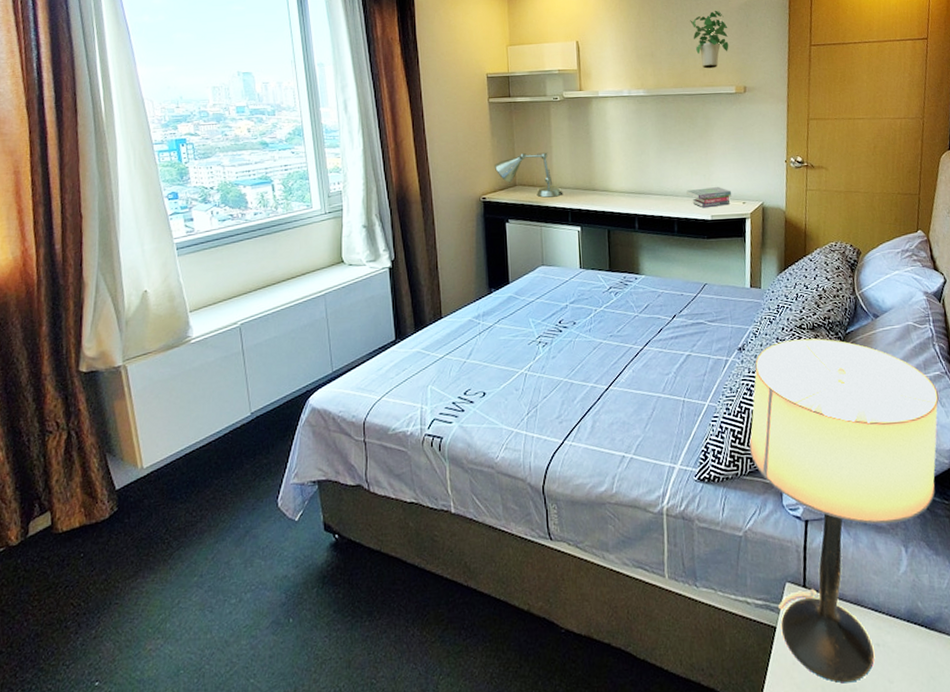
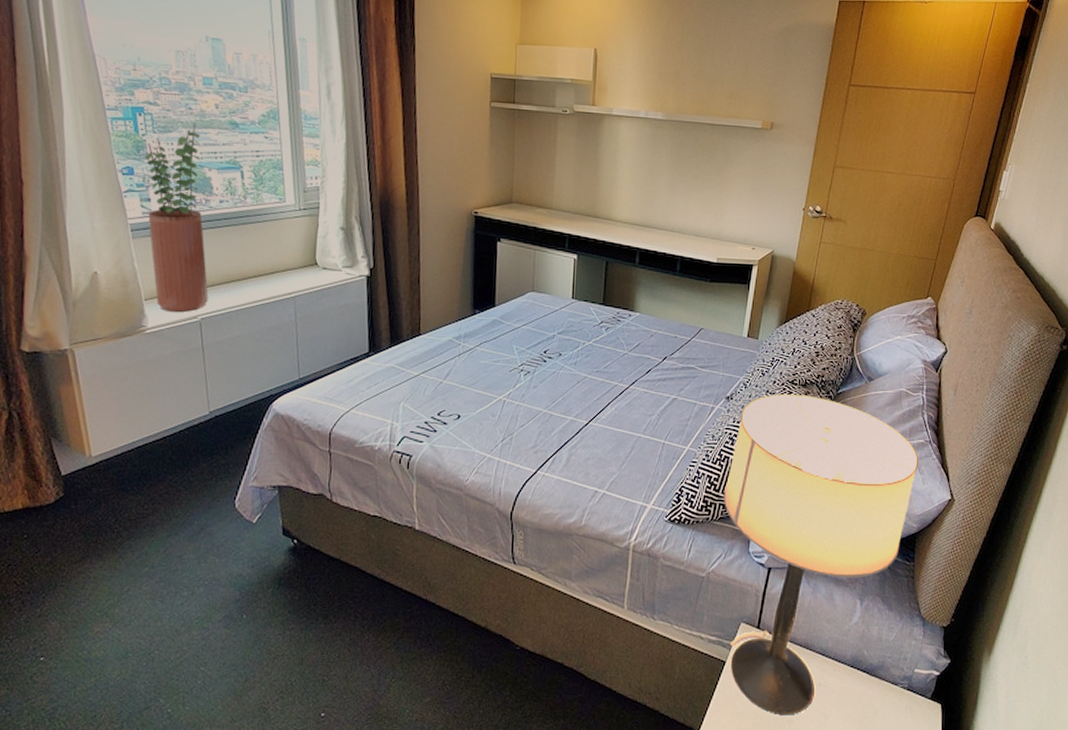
vase: none [187,146,247,320] -> present [144,122,209,312]
desk lamp: present [494,152,562,198] -> none [490,167,561,220]
books: present [686,187,732,208] -> none [694,228,742,250]
potted plant: present [690,10,729,69] -> none [723,32,764,98]

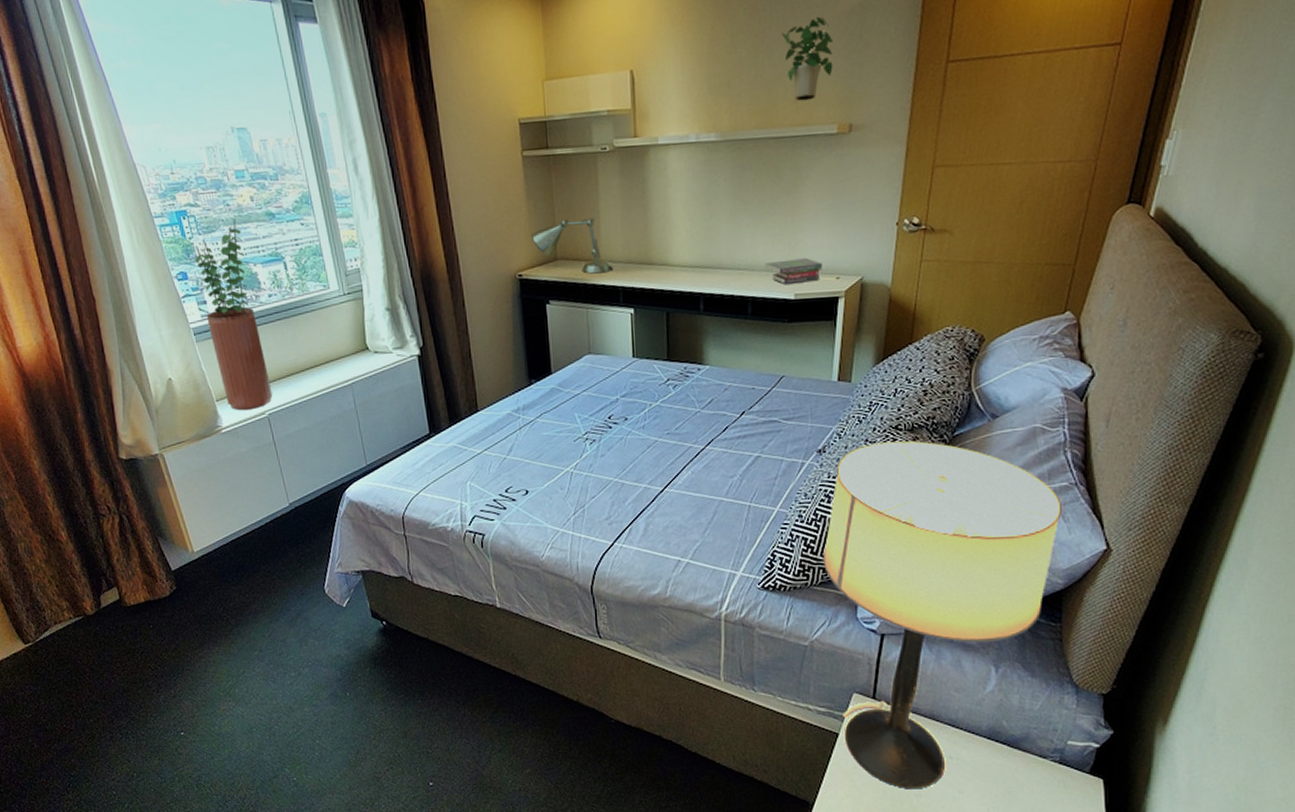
desk lamp: none [490,167,561,220] -> present [530,218,612,274]
books: none [694,228,742,250] -> present [765,258,823,285]
potted plant: none [723,32,764,98] -> present [782,16,834,101]

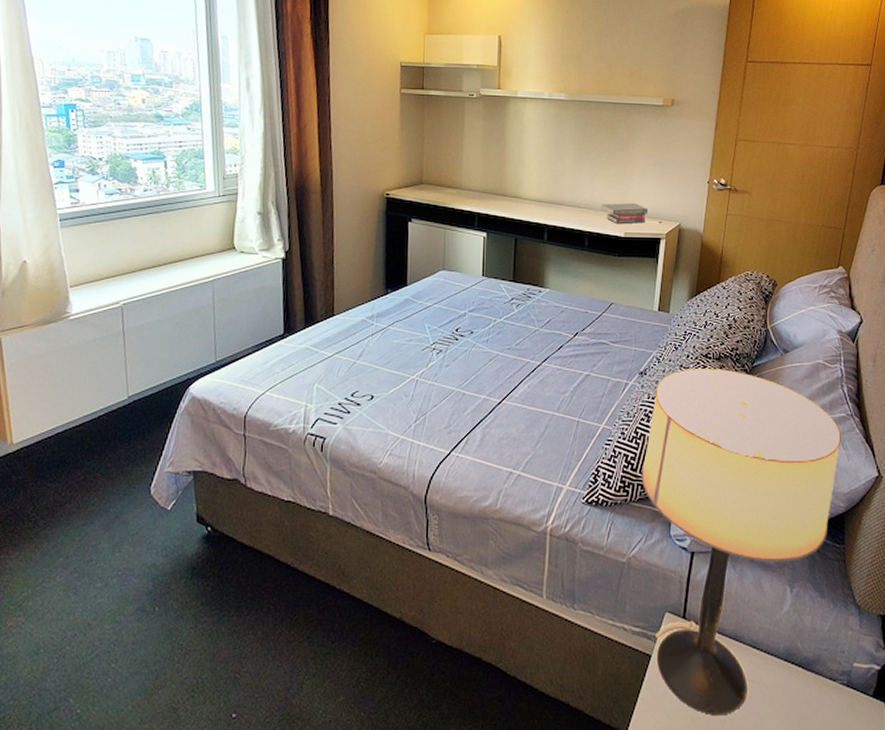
vase: present [194,218,273,410] -> none [75,116,131,298]
desk lamp: present [530,218,612,274] -> none [401,149,470,199]
potted plant: present [782,16,834,101] -> none [621,15,661,77]

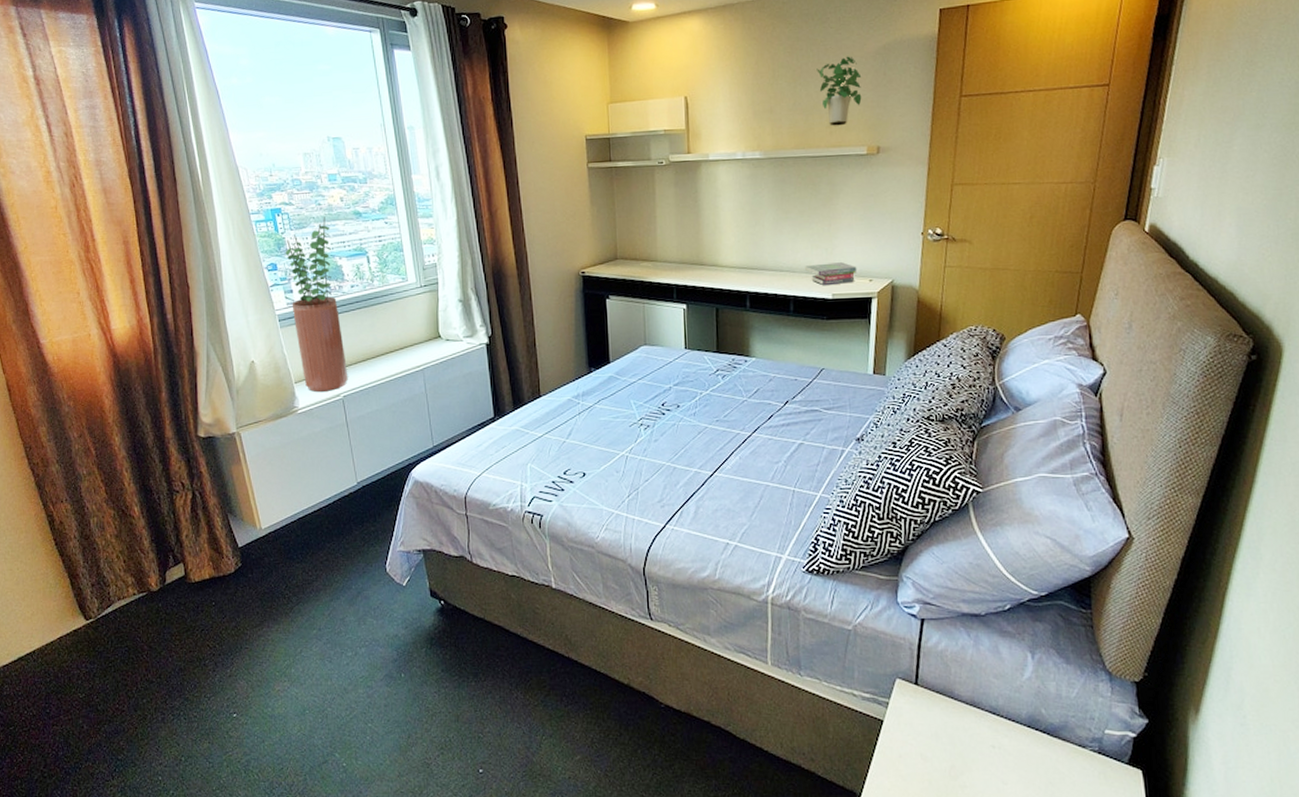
vase: none [75,116,131,298] -> present [285,216,348,392]
potted plant: none [621,15,661,77] -> present [816,56,862,126]
table lamp: present [641,369,841,716] -> none [863,431,1085,780]

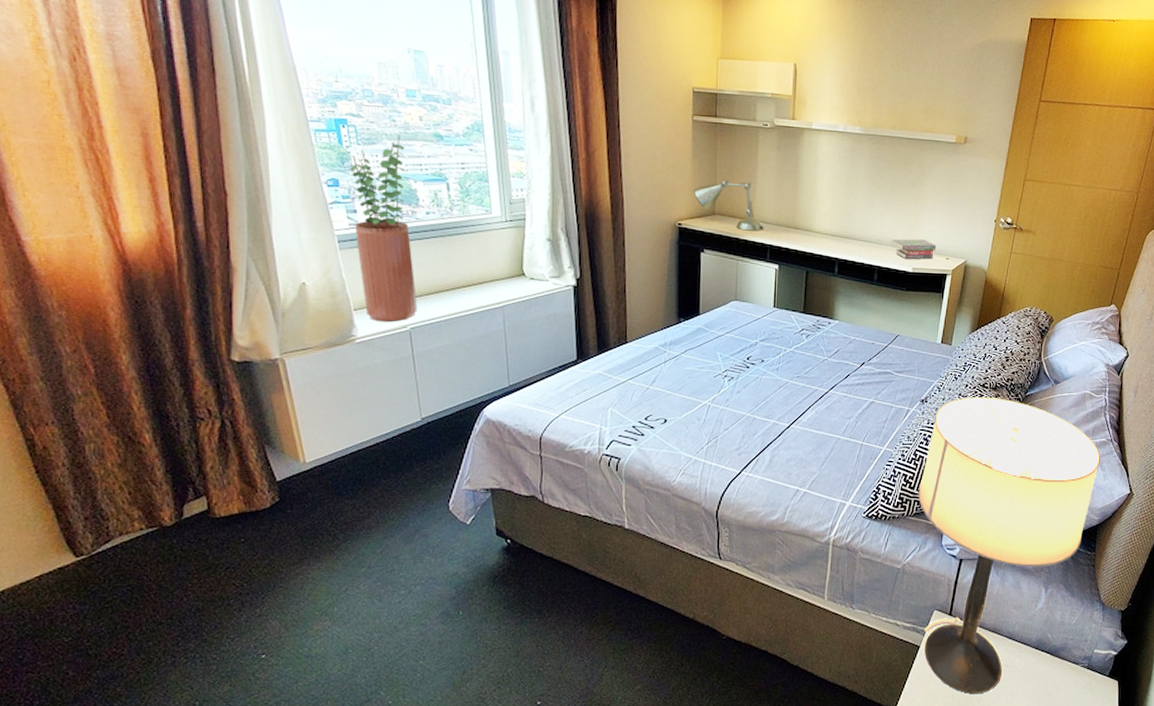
desk lamp: none [593,223,667,273] -> present [693,180,763,231]
potted plant: present [816,56,862,126] -> none [919,48,958,113]
table lamp: none [863,431,1085,780] -> present [918,397,1100,694]

